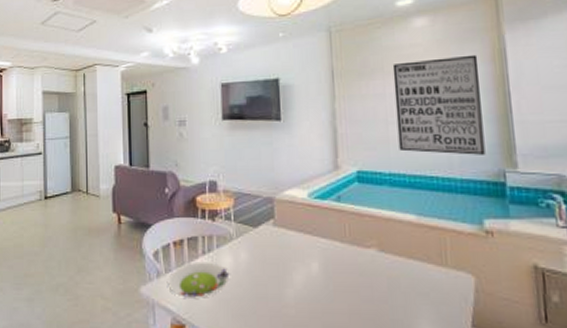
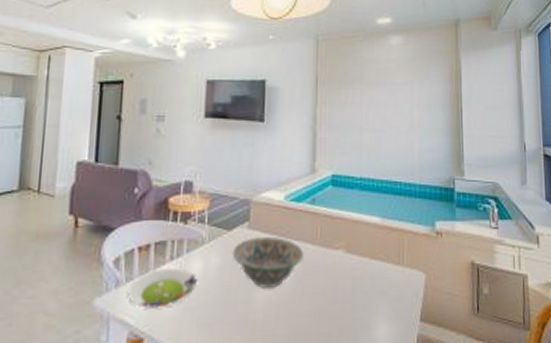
decorative bowl: none [259,233,333,284] -> present [232,236,303,288]
wall art: present [392,54,486,155] -> none [370,74,440,163]

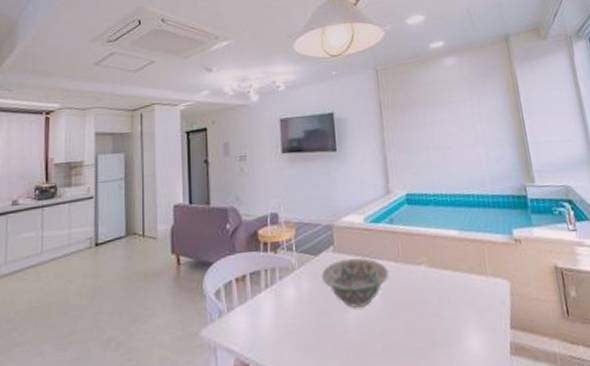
salad plate: present [127,268,198,309] -> none [230,295,293,336]

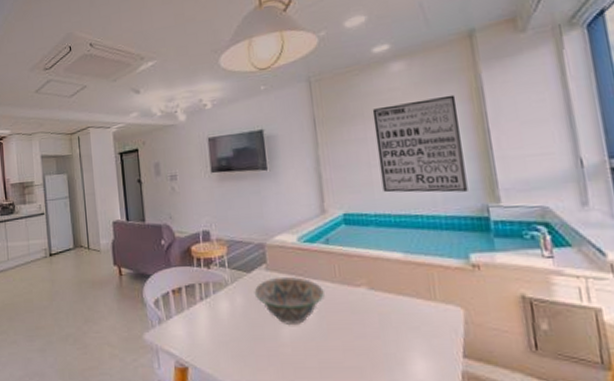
wall art: none [430,88,509,174] -> present [372,94,468,193]

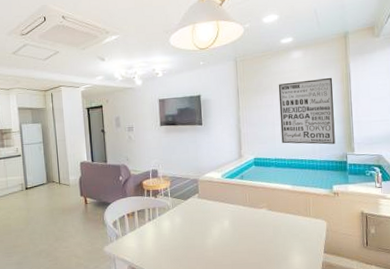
decorative bowl: present [254,276,325,324] -> none [189,202,238,236]

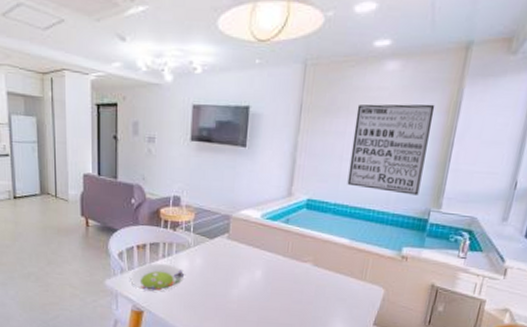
salad plate: none [124,226,168,252] -> present [130,263,185,292]

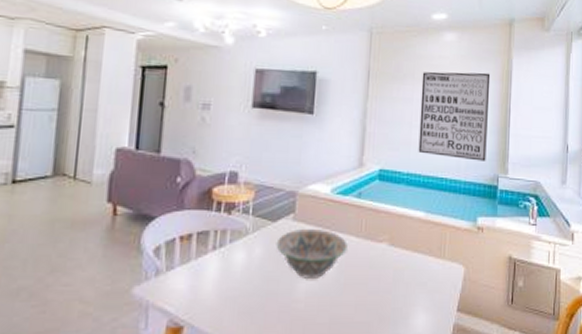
salad plate: present [130,263,185,292] -> none [168,257,241,297]
decorative bowl: none [213,246,275,287] -> present [276,228,348,278]

